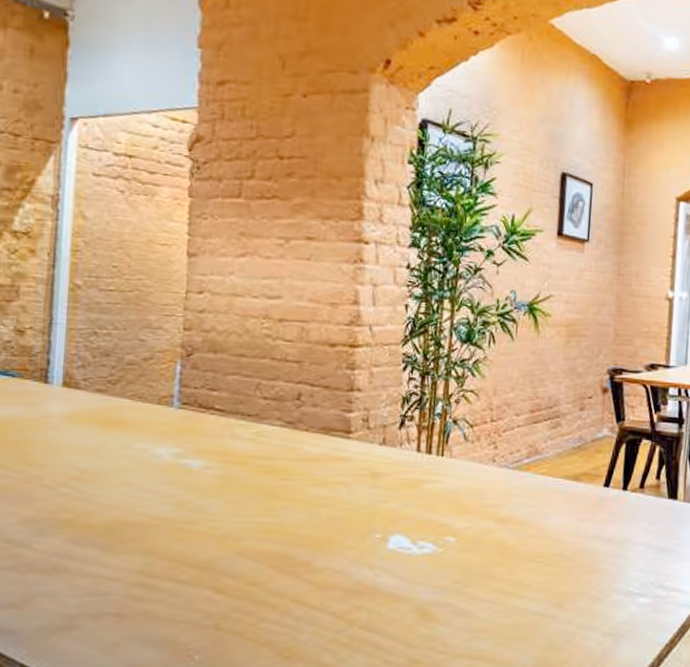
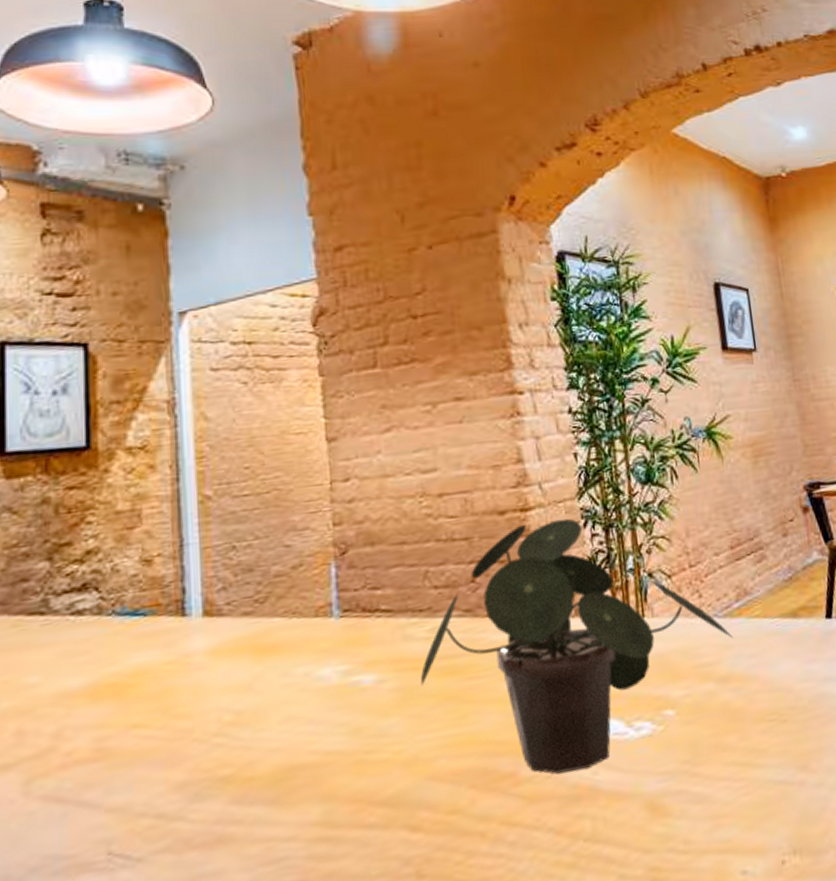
potted plant: none [240,358,518,570] -> present [420,518,733,774]

